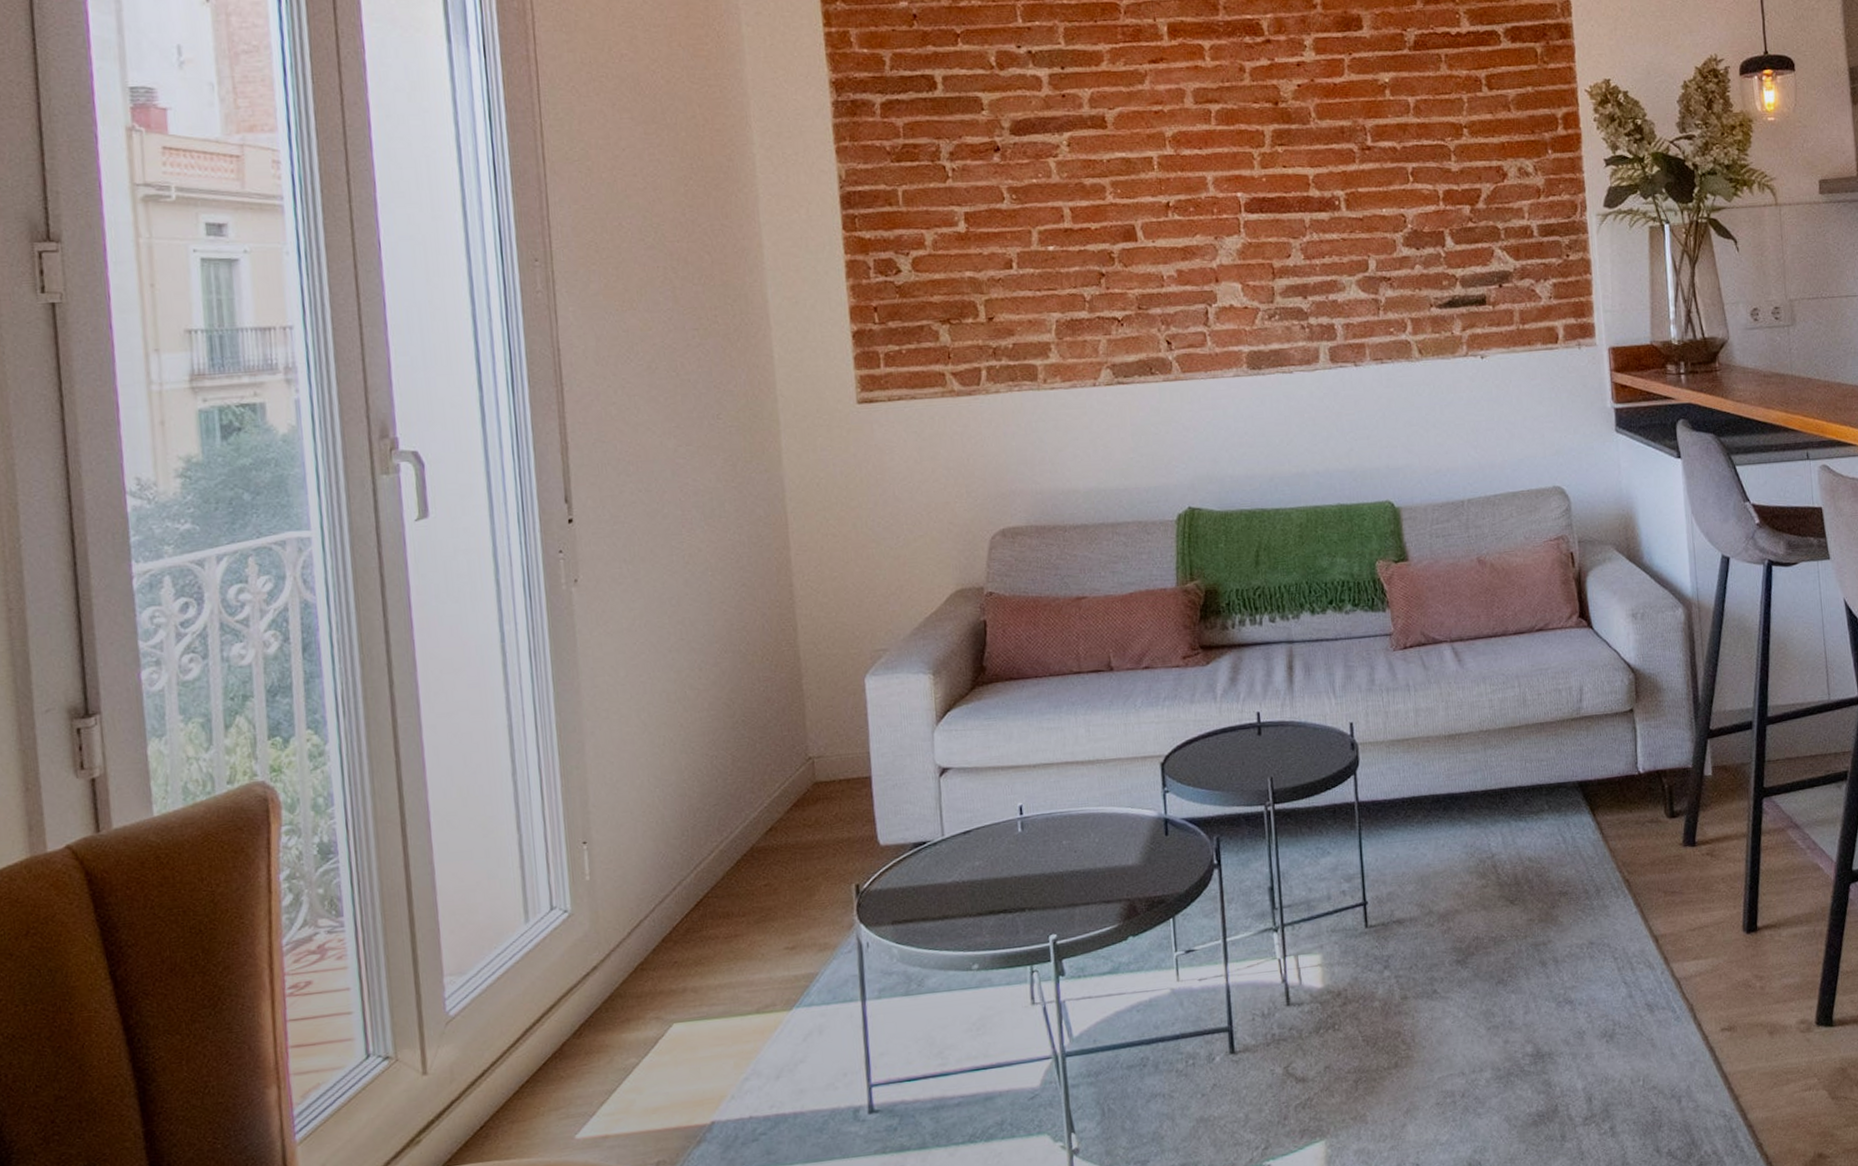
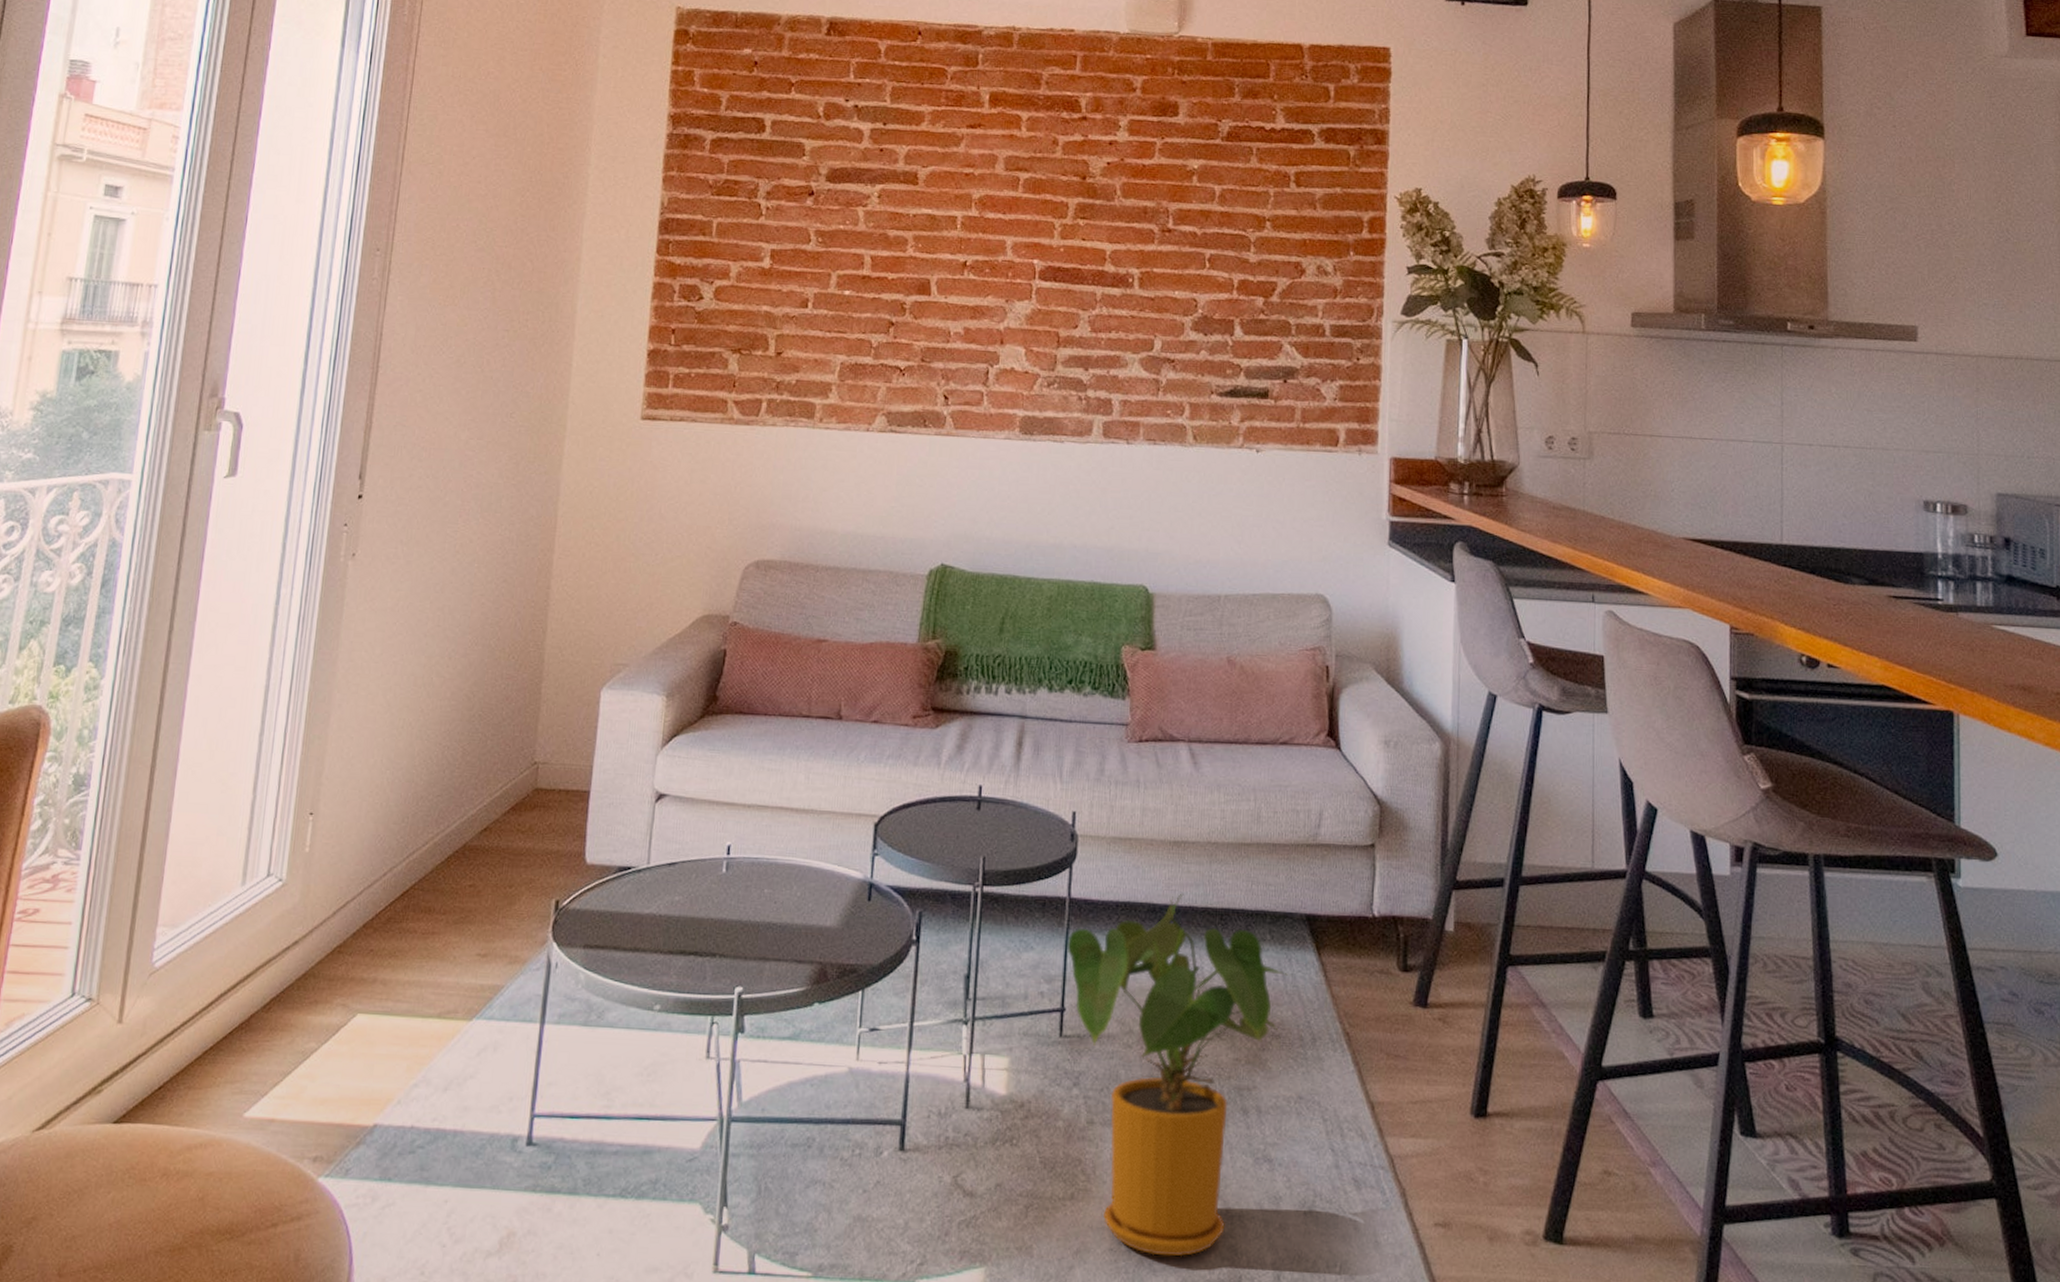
house plant: none [1360,780,1568,1102] -> present [1067,893,1288,1257]

